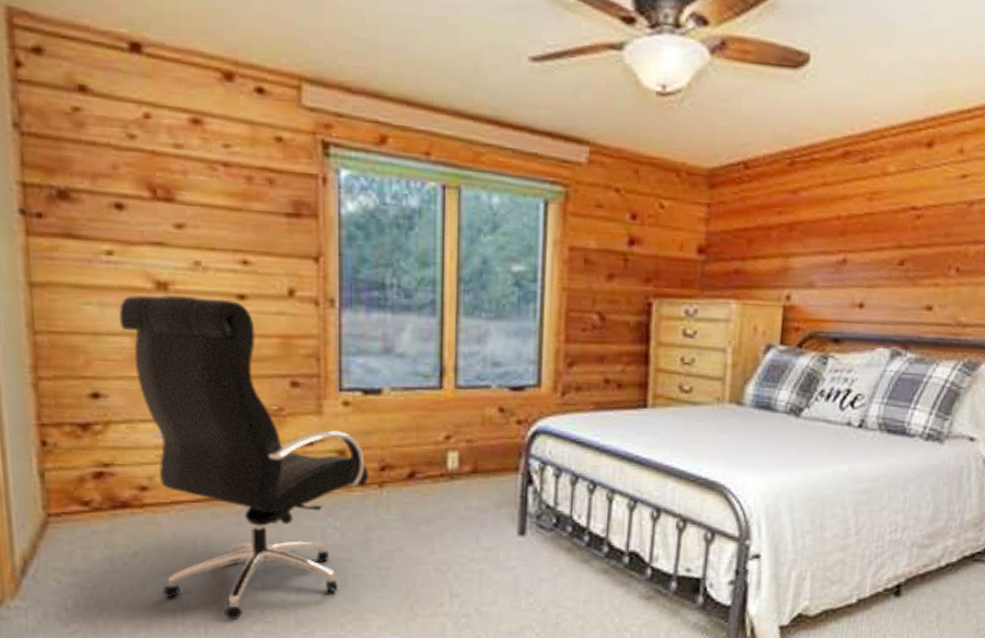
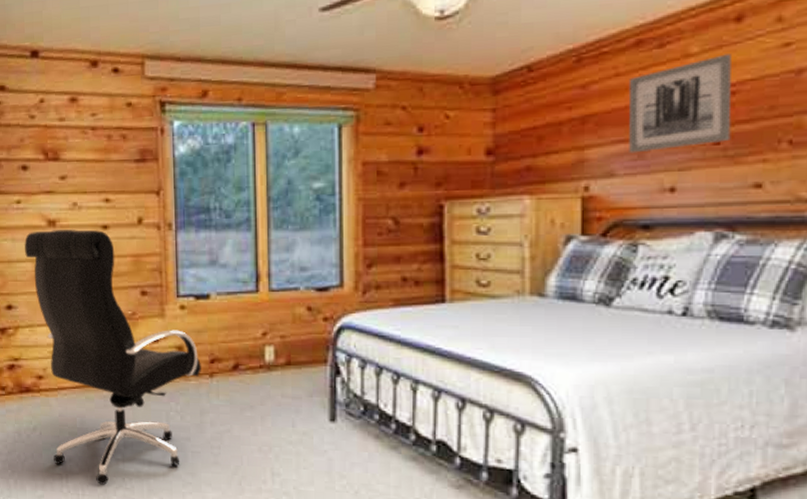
wall art: none [828,177,921,266] -> present [627,54,732,154]

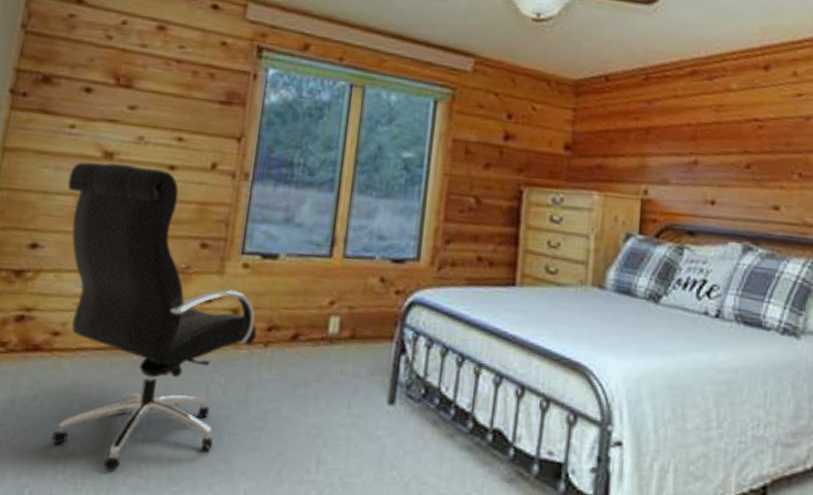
wall art: present [627,54,732,154] -> none [680,94,761,167]

